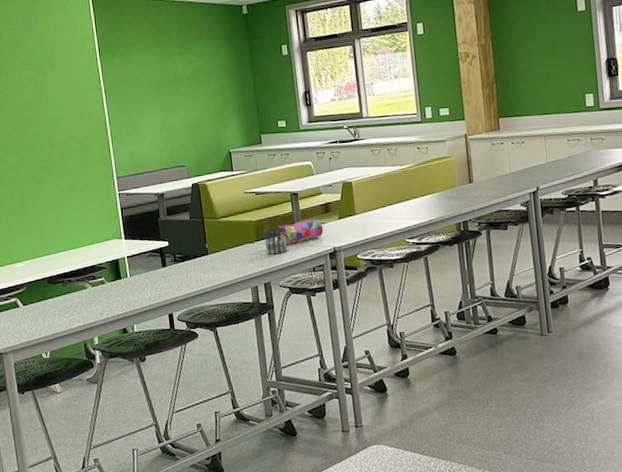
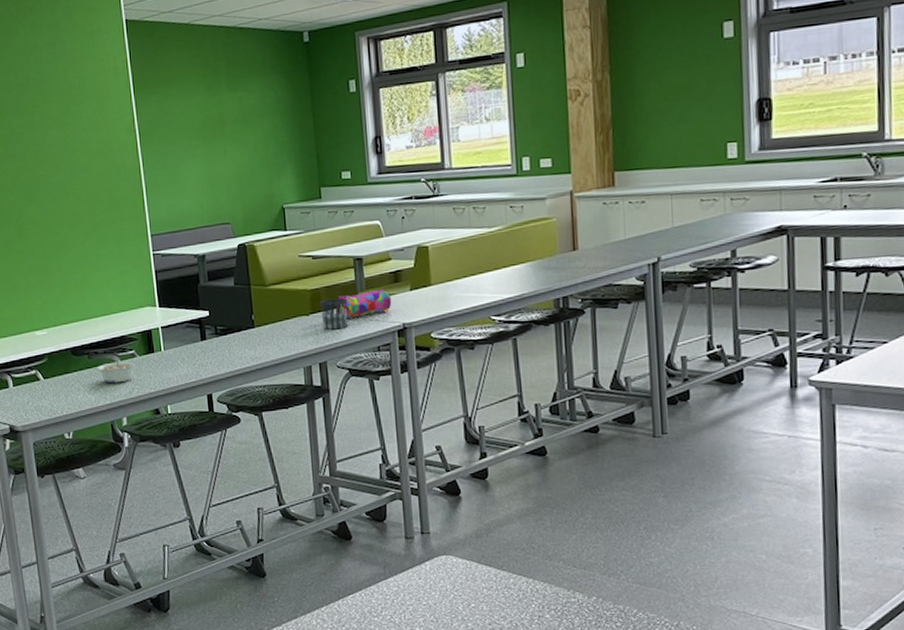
legume: none [71,285,105,308] -> present [97,358,135,384]

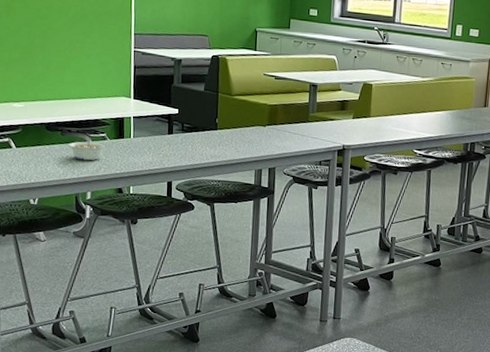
cup: present [320,298,349,330] -> none [276,115,300,142]
pencil case: present [338,289,392,318] -> none [291,113,337,134]

